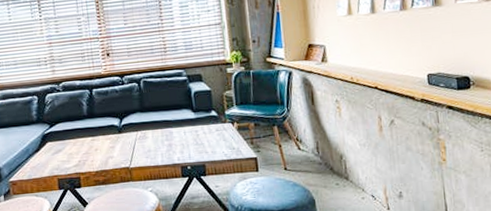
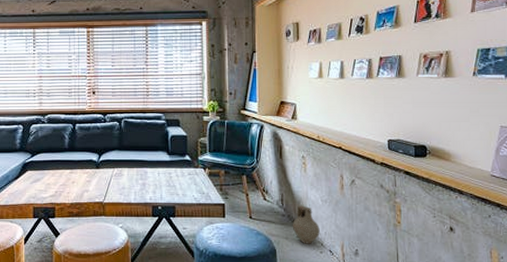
ceramic jug: none [330,151,360,191] -> present [292,205,320,244]

